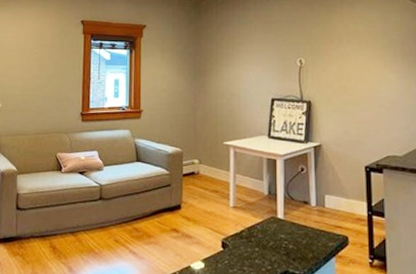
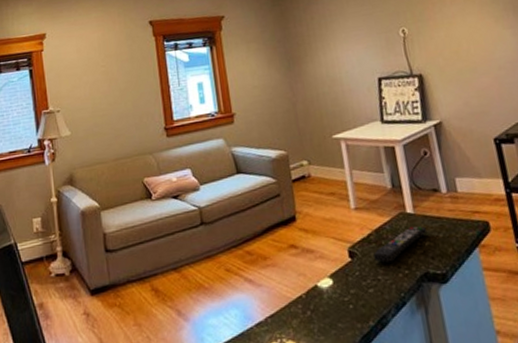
remote control: none [242,229,293,258] -> present [372,226,427,263]

